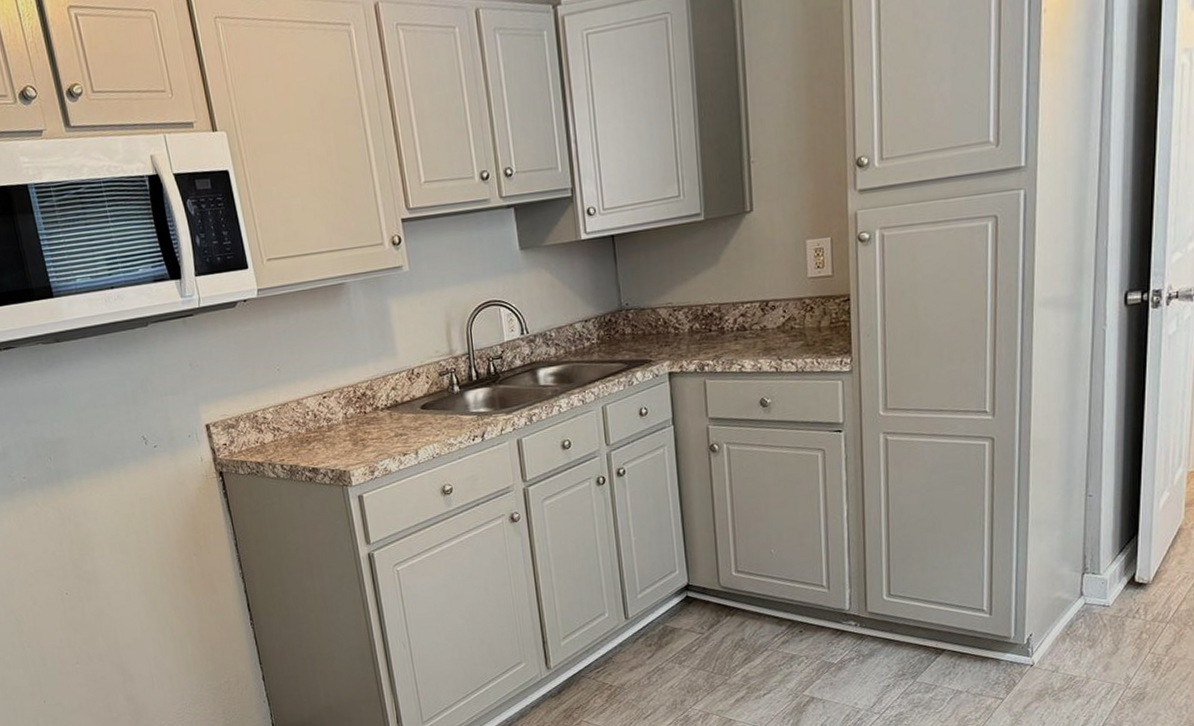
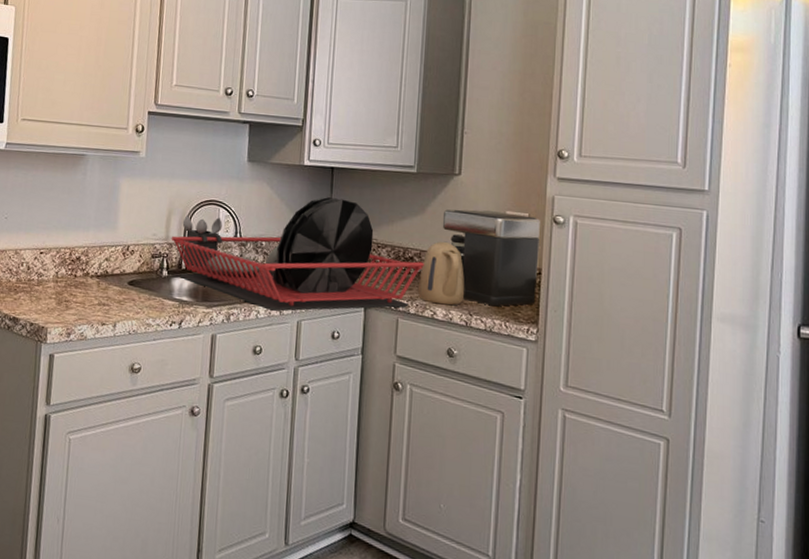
dish rack: none [455,267,725,403] -> present [171,196,424,312]
kettle: none [721,288,772,357] -> present [417,241,465,306]
coffee maker: none [739,239,847,346] -> present [442,209,540,307]

